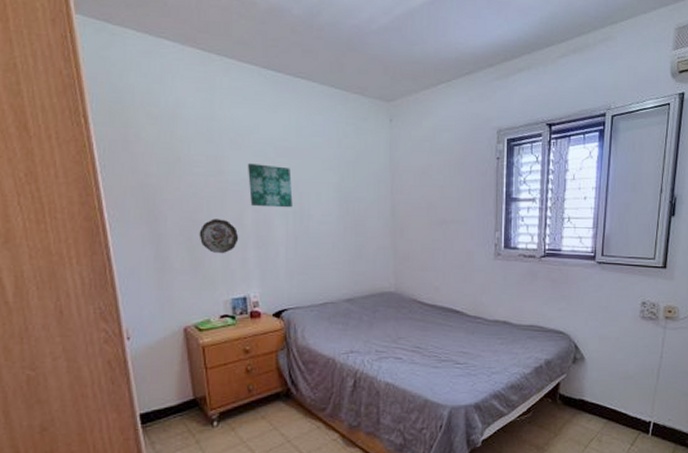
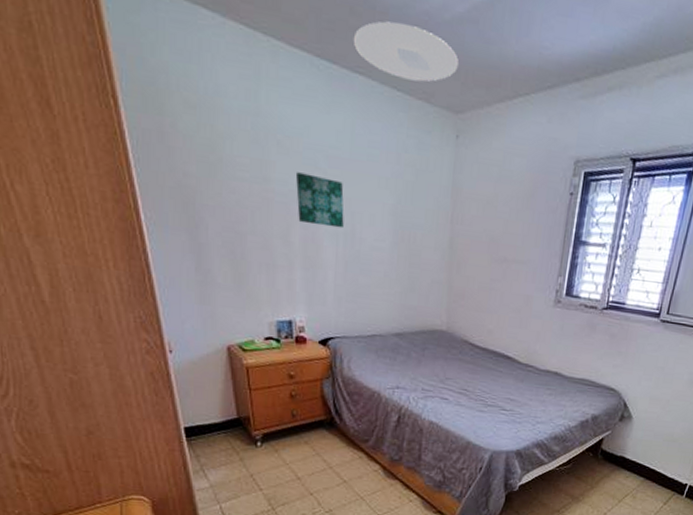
decorative plate: present [199,219,239,254] -> none [242,232,285,273]
ceiling light: none [294,35,386,80] -> present [353,21,459,82]

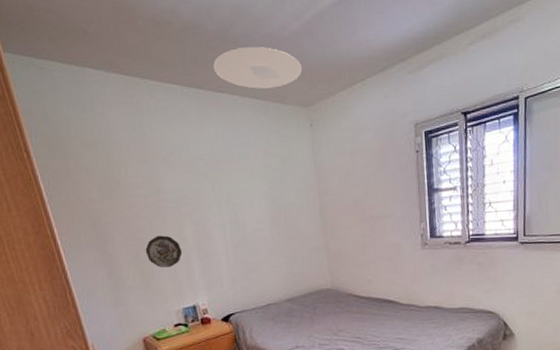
decorative plate: none [242,232,285,273] -> present [145,235,183,268]
wall art: present [295,172,344,229] -> none [181,179,228,221]

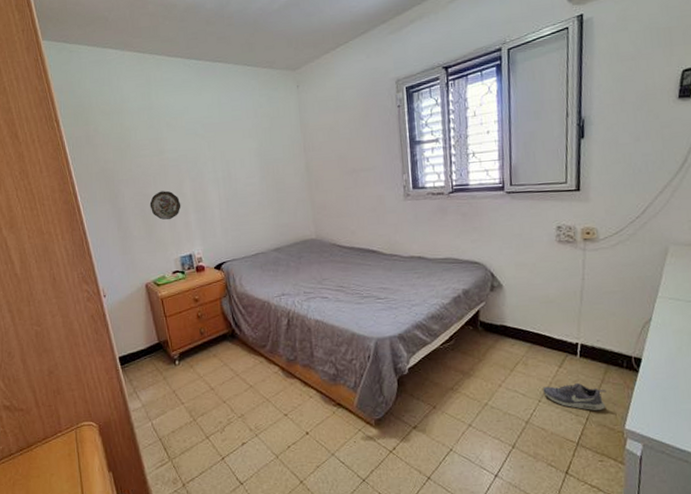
ceiling light: present [213,47,302,89] -> none [211,19,289,57]

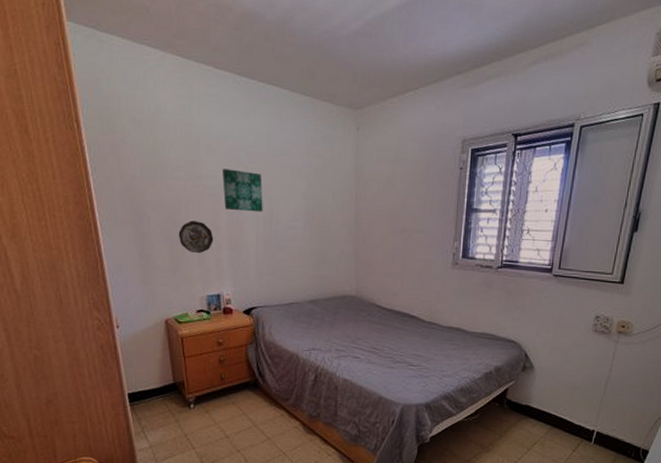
wall art: none [182,140,222,177] -> present [222,169,263,213]

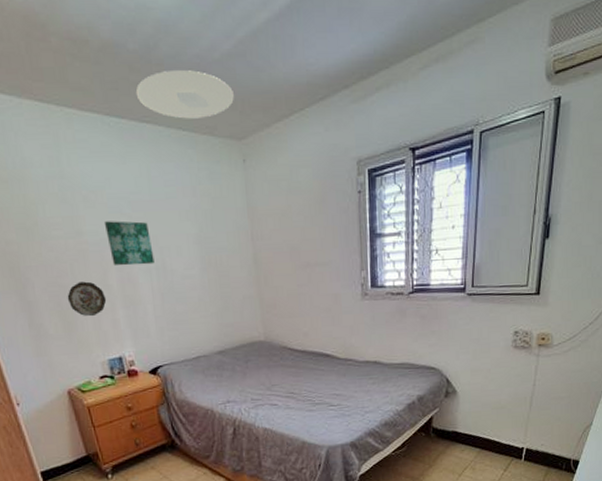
ceiling light: none [267,42,356,87] -> present [135,70,234,119]

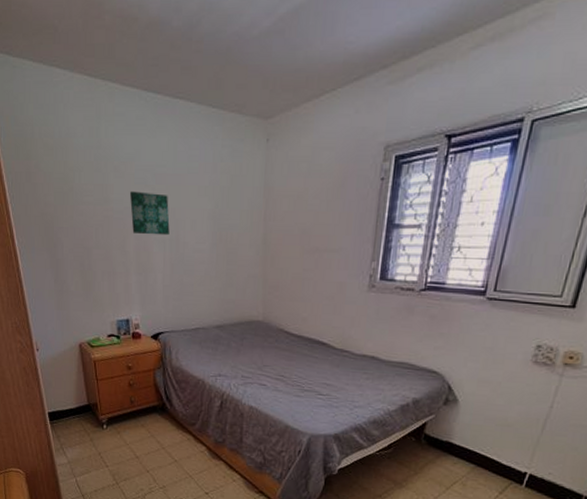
decorative plate: present [67,281,107,317] -> none [89,246,123,279]
ceiling light: present [135,70,234,119] -> none [173,48,267,96]

